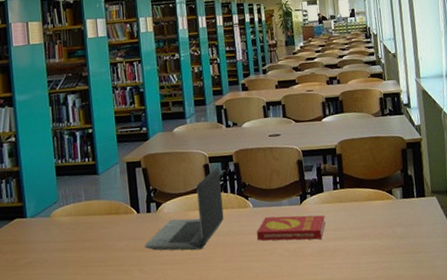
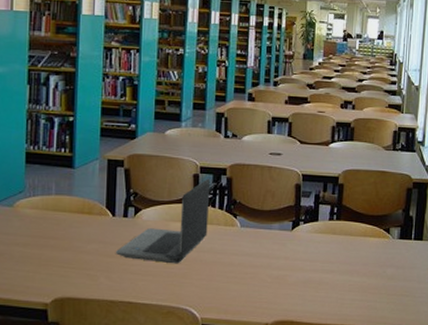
book: present [257,215,326,241] -> none [240,238,316,269]

